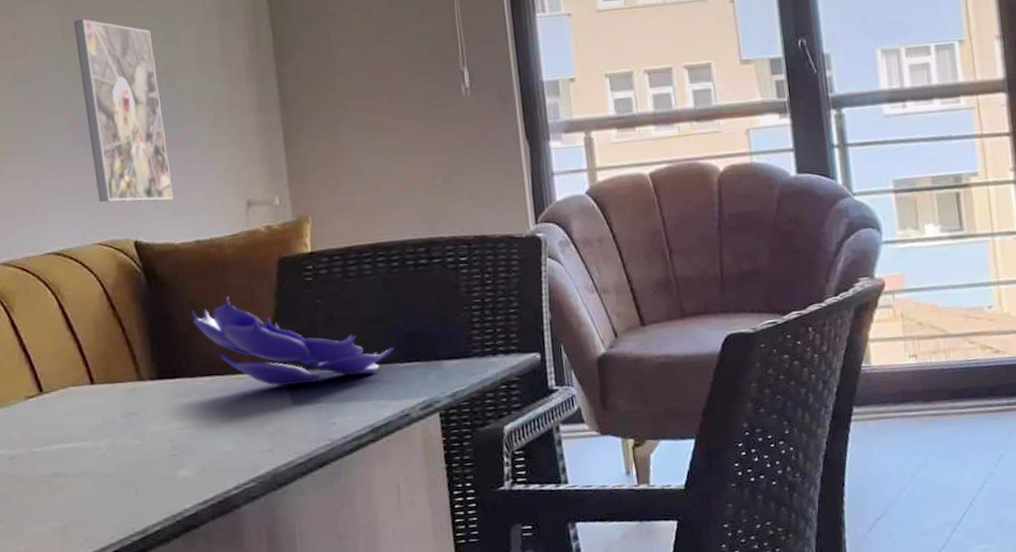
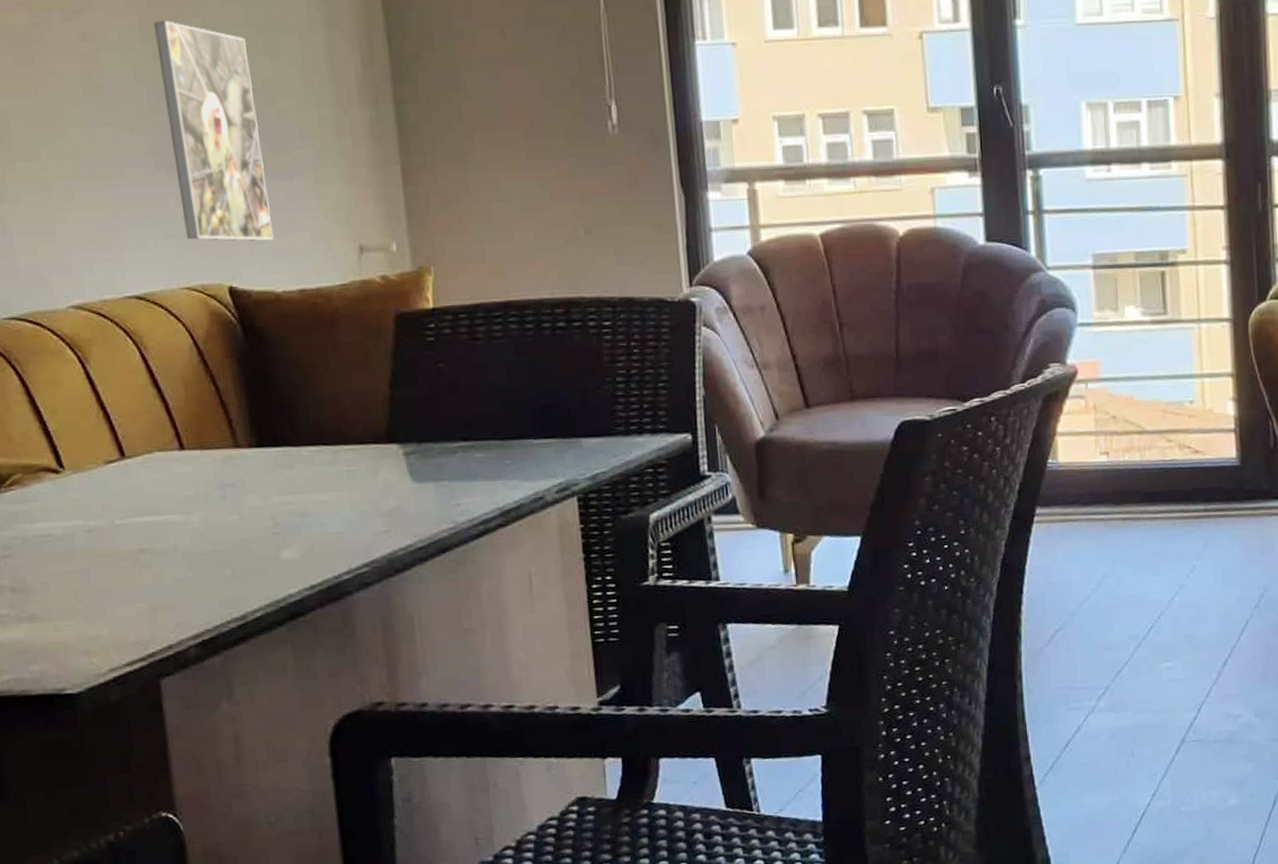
decorative bowl: present [191,296,394,387] -> none [295,355,527,461]

